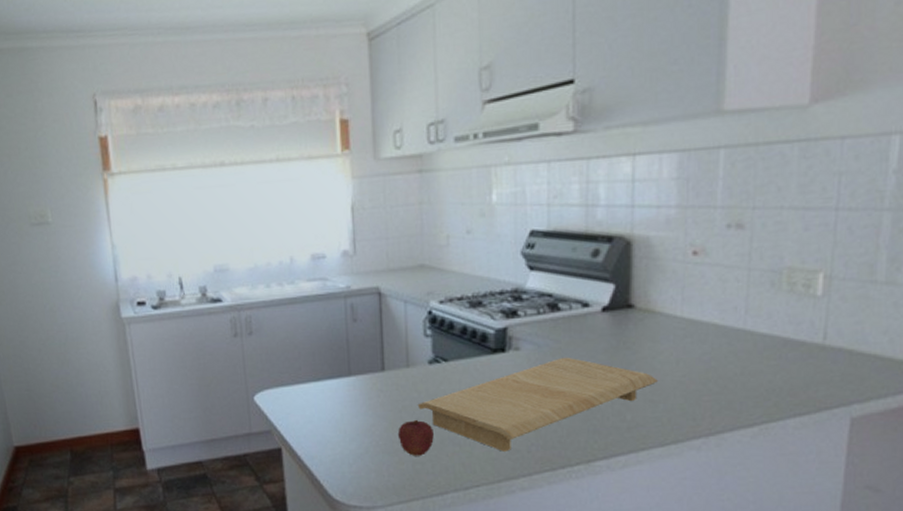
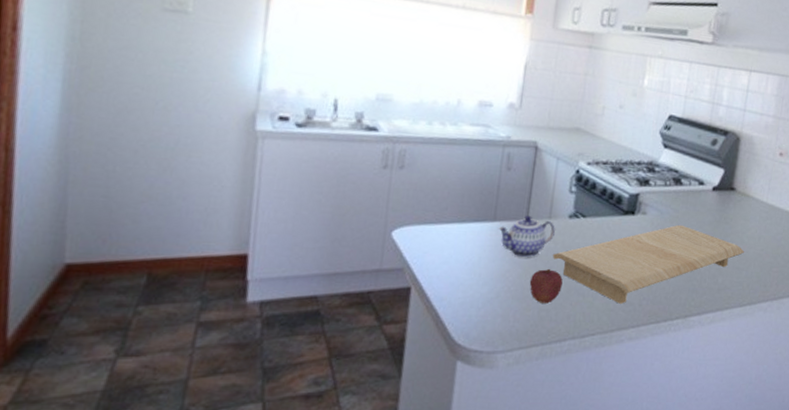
teapot: none [355,365,416,411] -> present [498,215,555,258]

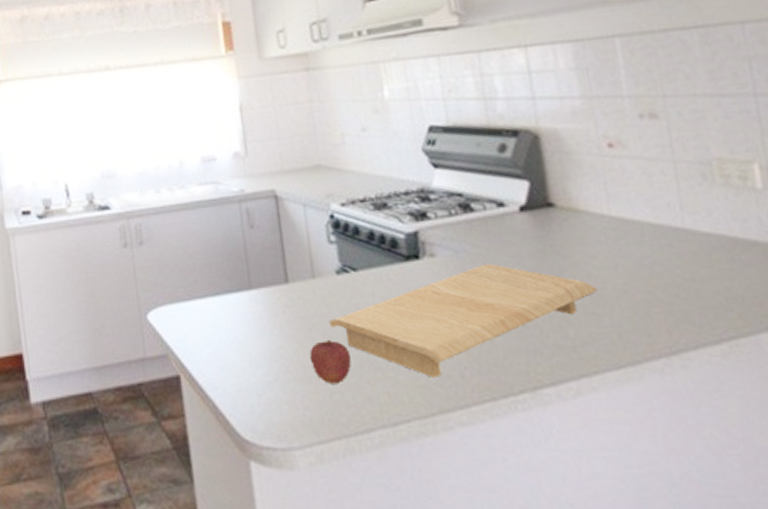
teapot: present [498,215,555,258] -> none [257,277,325,329]

